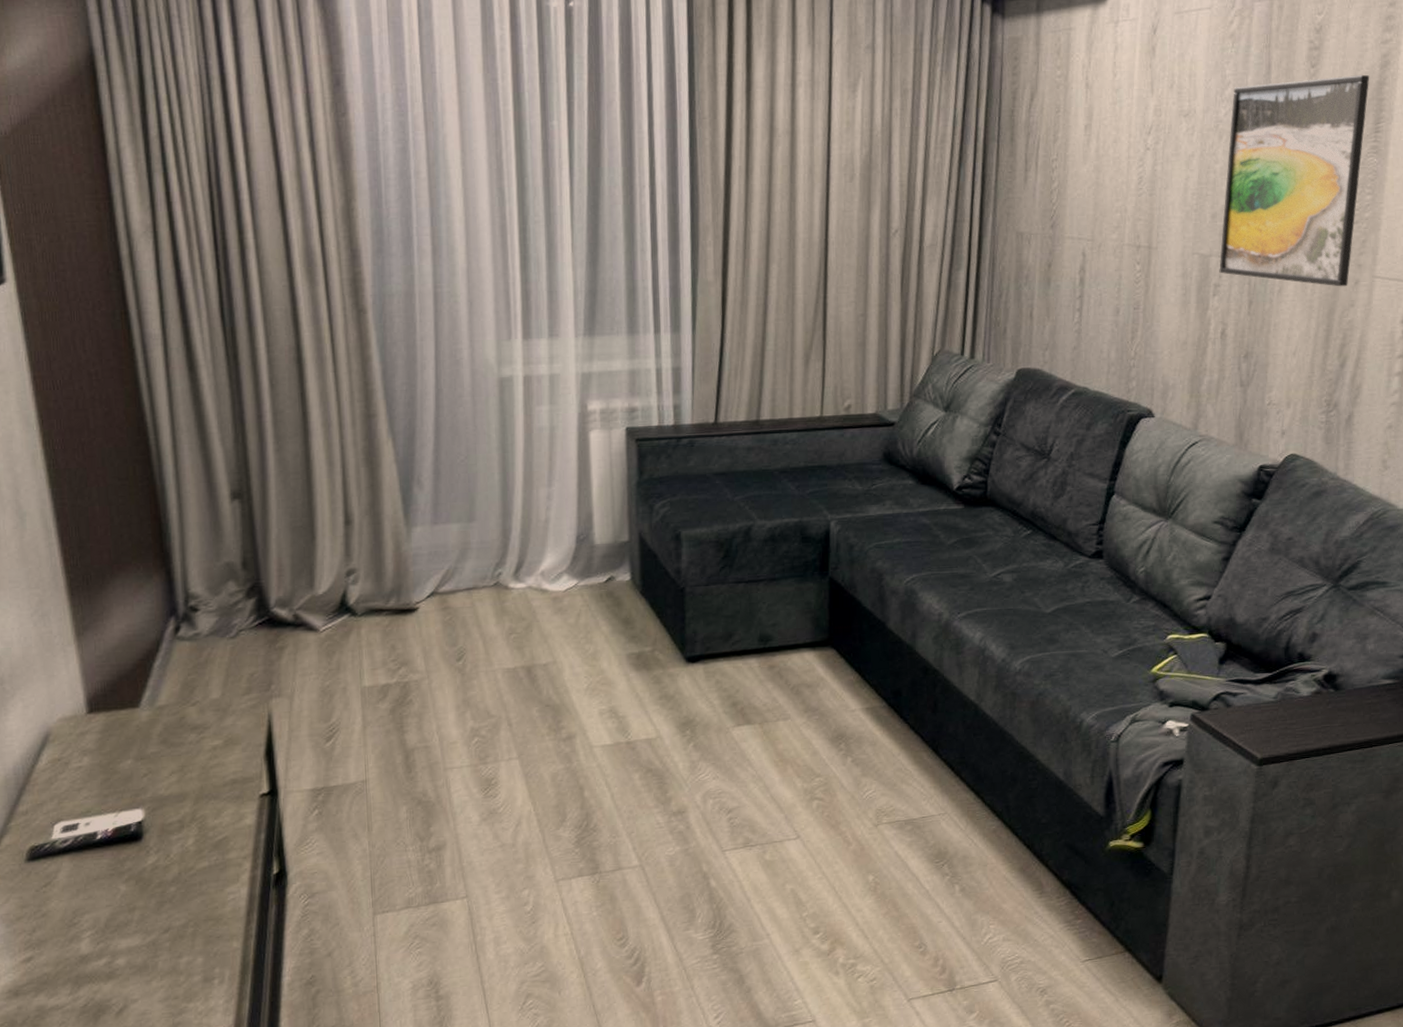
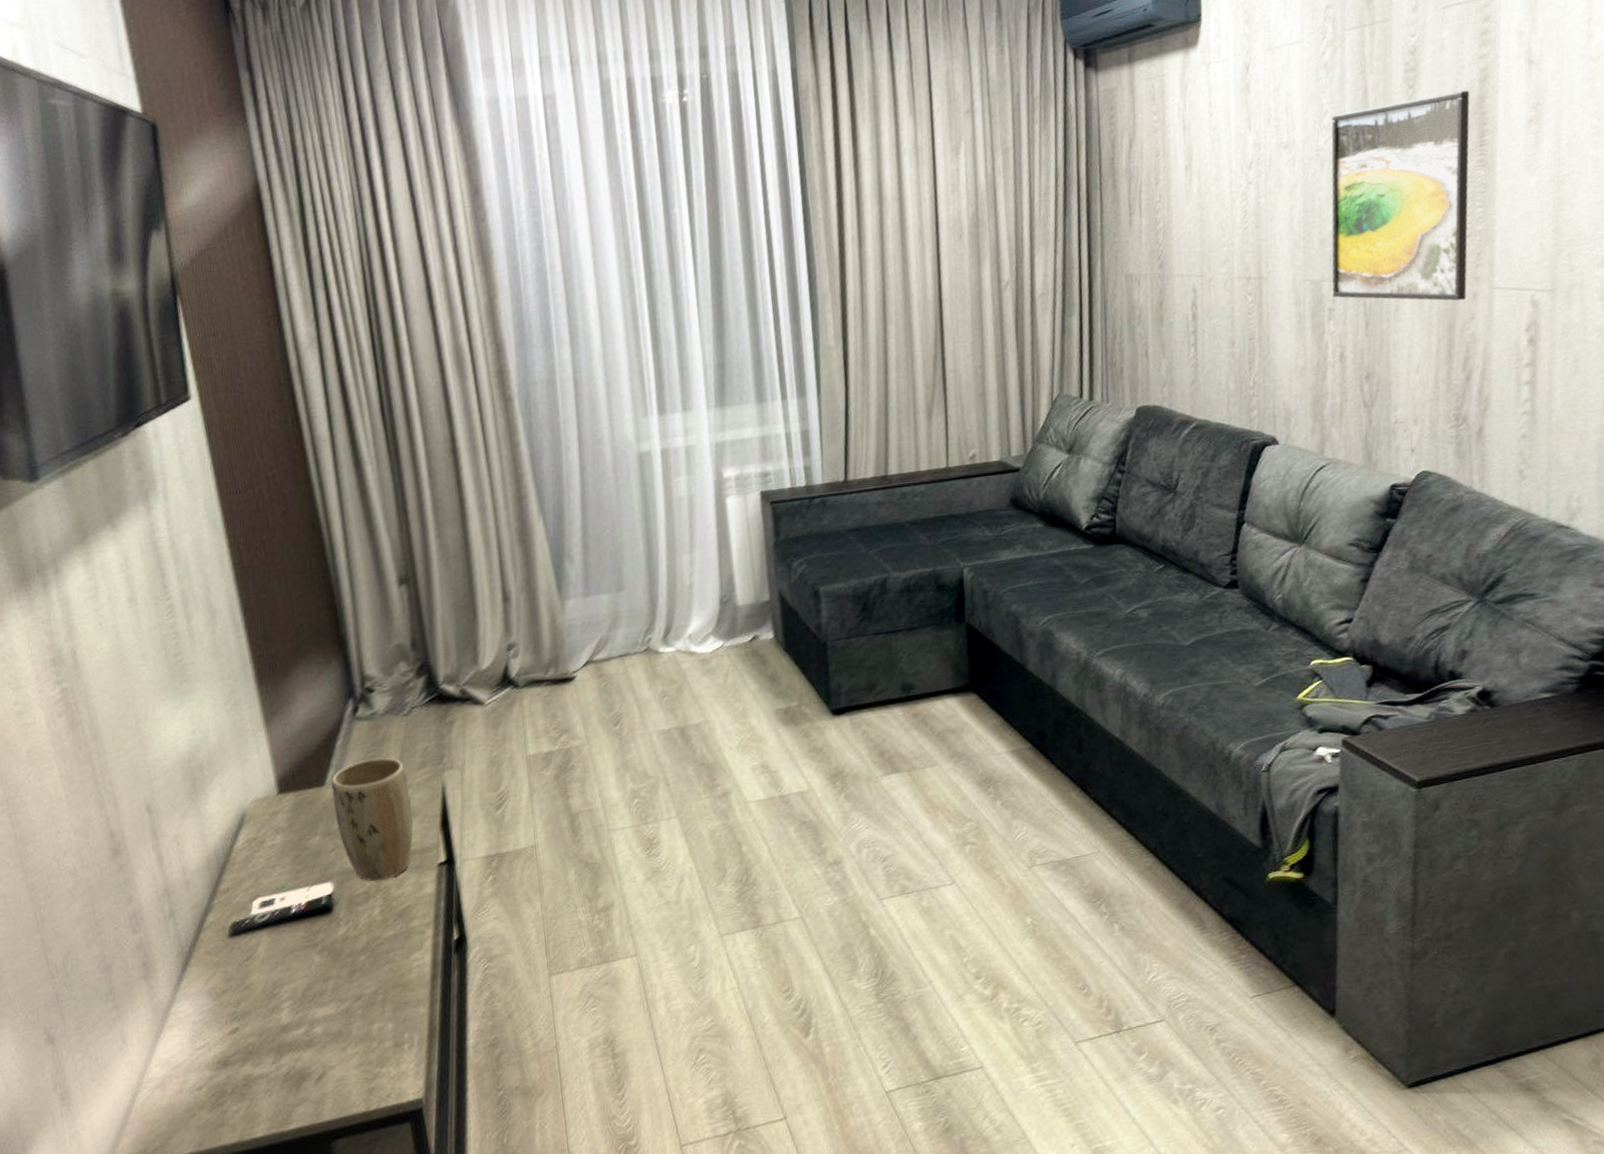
plant pot: none [147,681,235,810] -> present [331,758,413,882]

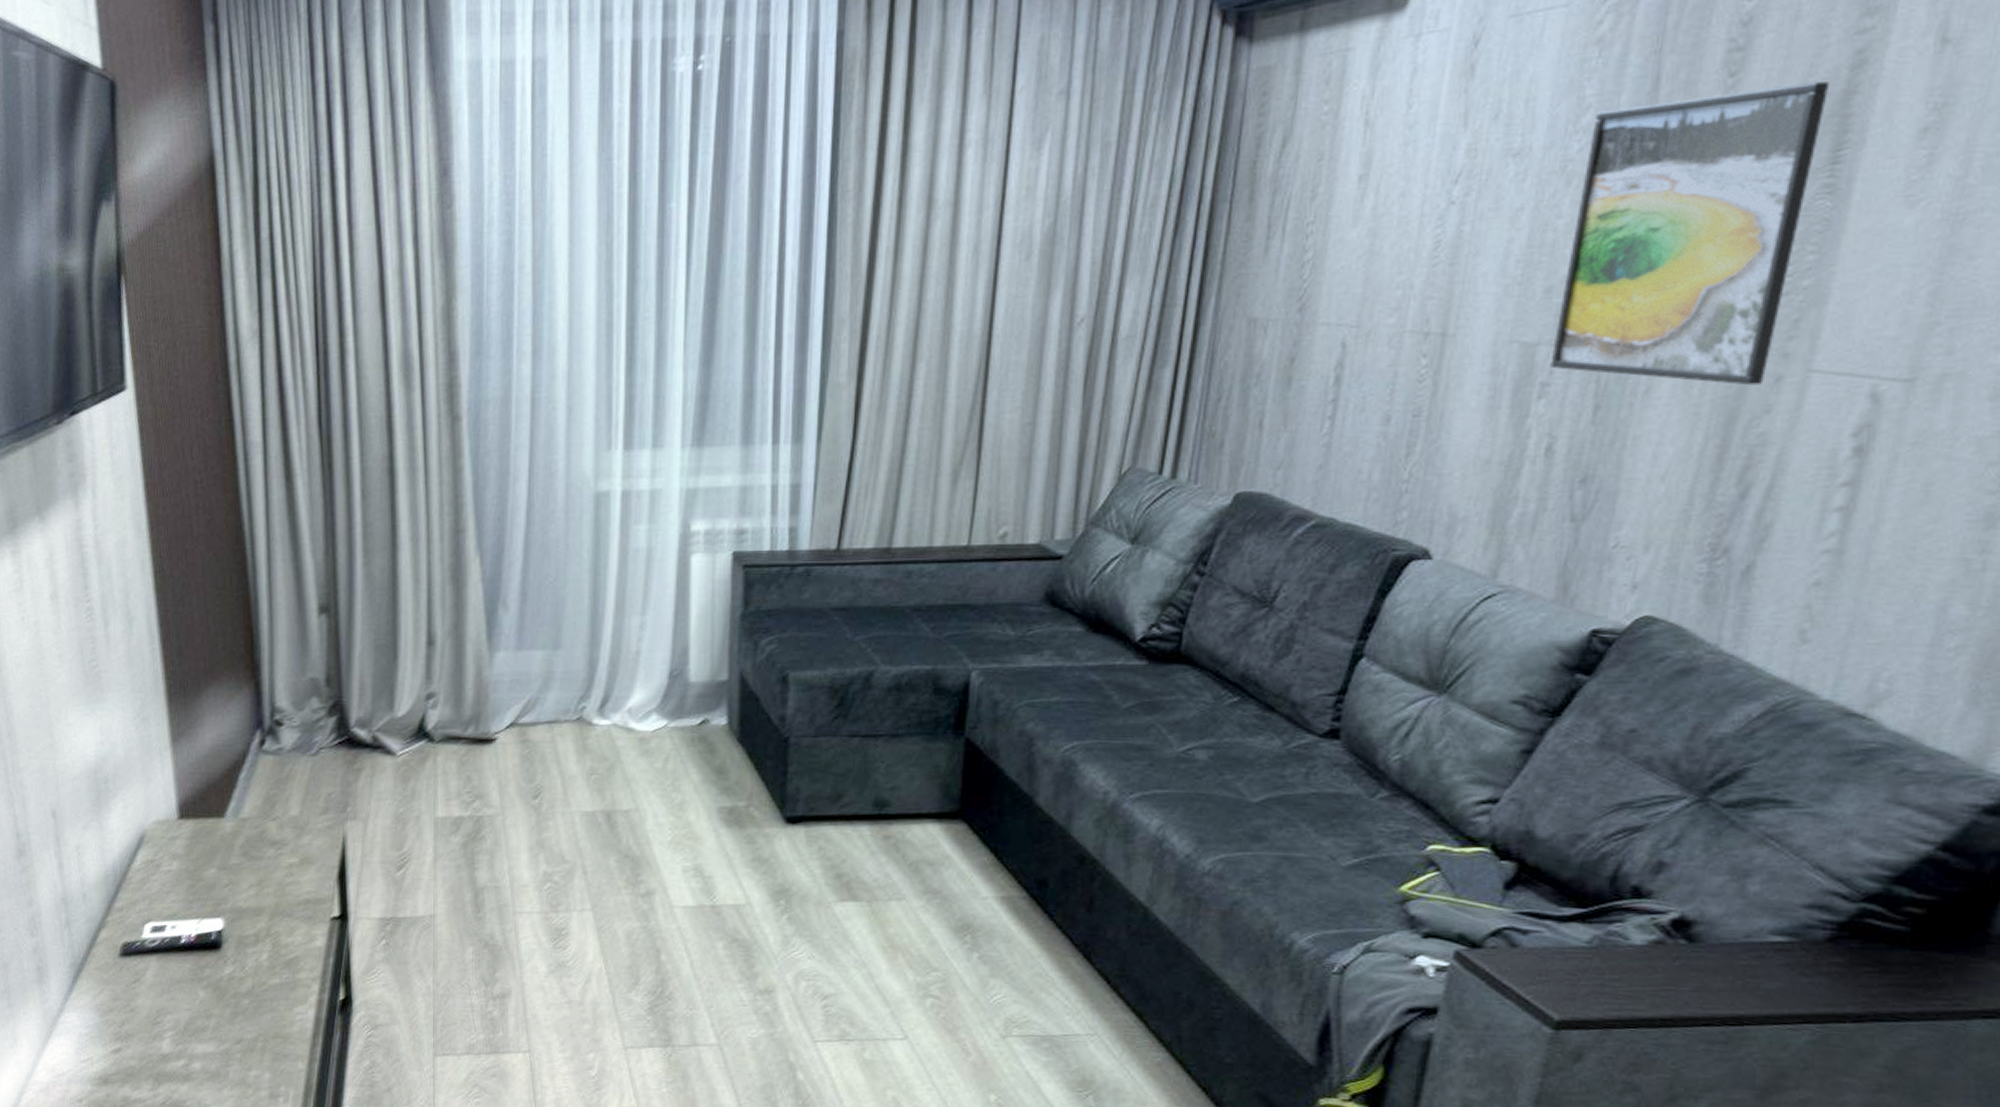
plant pot: present [331,758,413,882] -> none [231,796,310,925]

